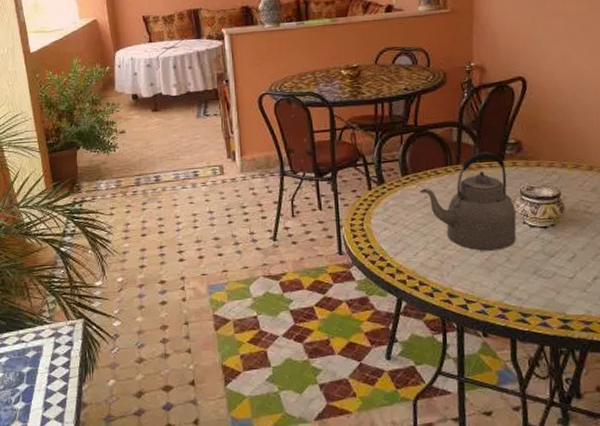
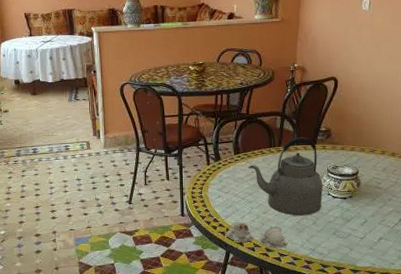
cup set: none [396,260,478,294] -> present [226,222,290,249]

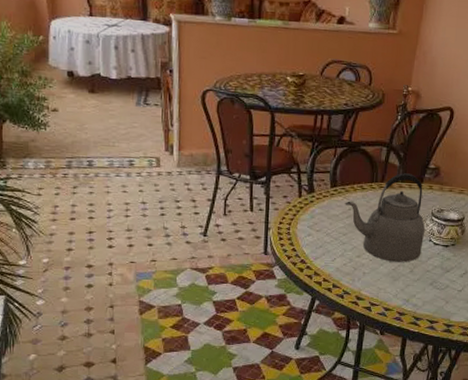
cup set: present [226,222,290,249] -> none [314,265,383,297]

